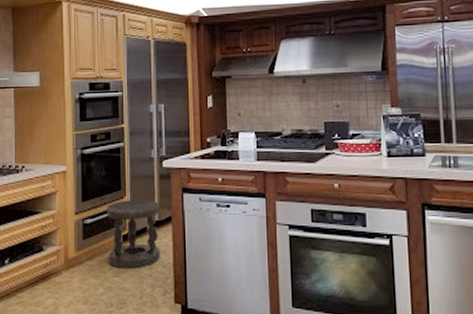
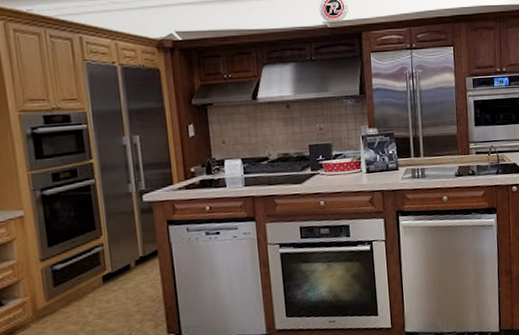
stool: present [107,199,160,268] -> none [80,236,148,310]

